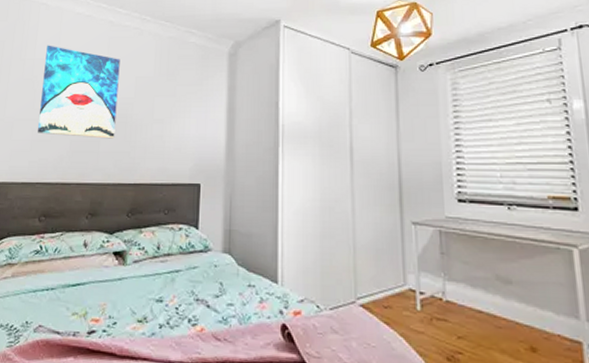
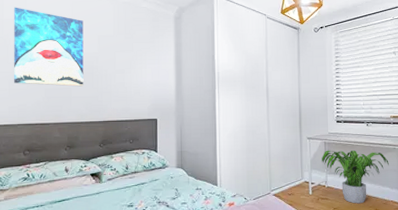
potted plant: none [435,243,550,334] -> present [322,150,389,204]

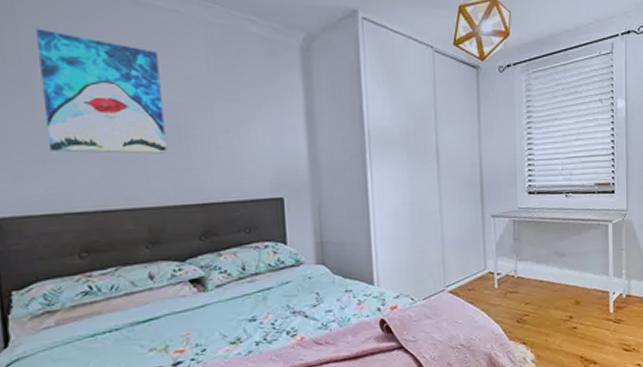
potted plant: present [322,150,389,204] -> none [510,229,592,296]

